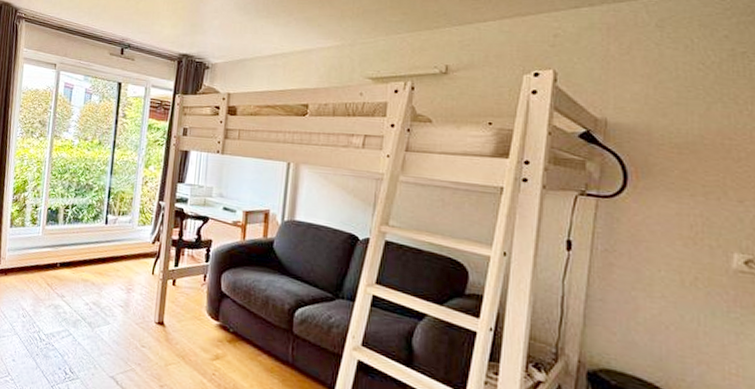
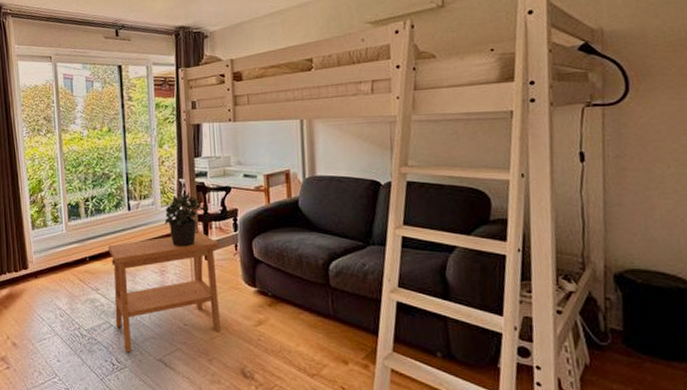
side table: none [75,254,189,364] -> present [108,232,222,352]
potted plant: none [138,216,183,270] -> present [164,192,207,247]

